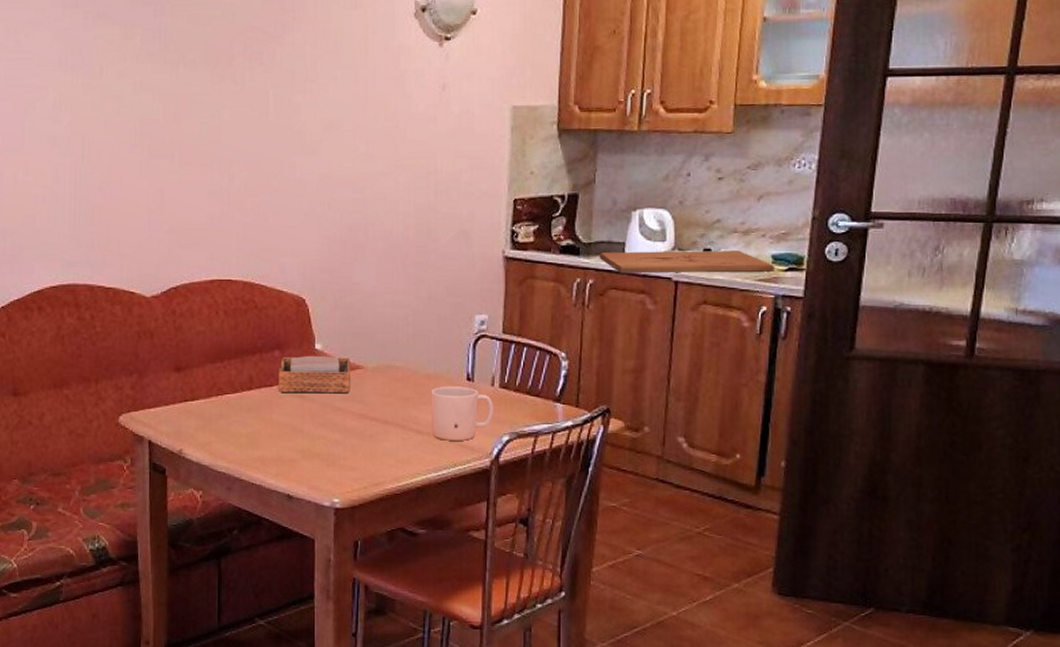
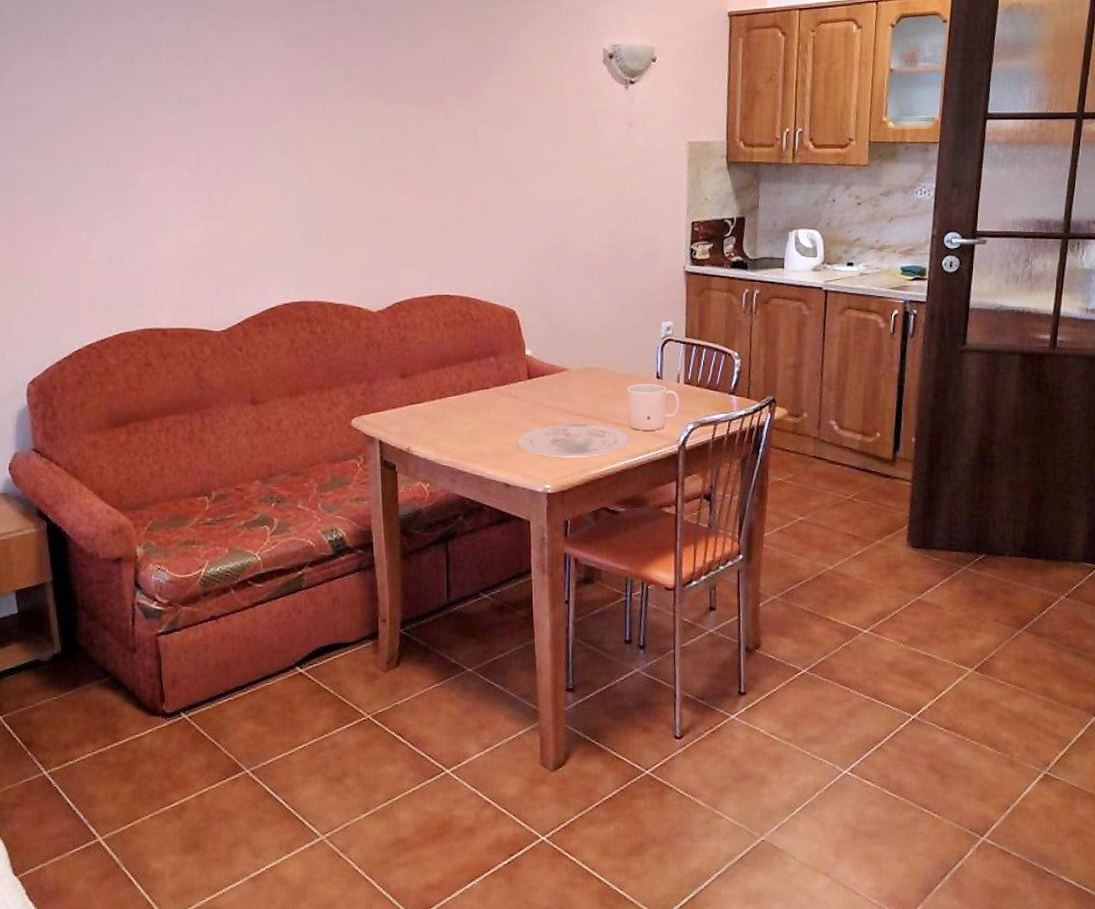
napkin holder: present [278,355,352,394] -> none [493,360,558,394]
plate: none [303,429,433,469] -> present [517,424,630,458]
cutting board: present [599,250,774,274] -> none [763,264,903,285]

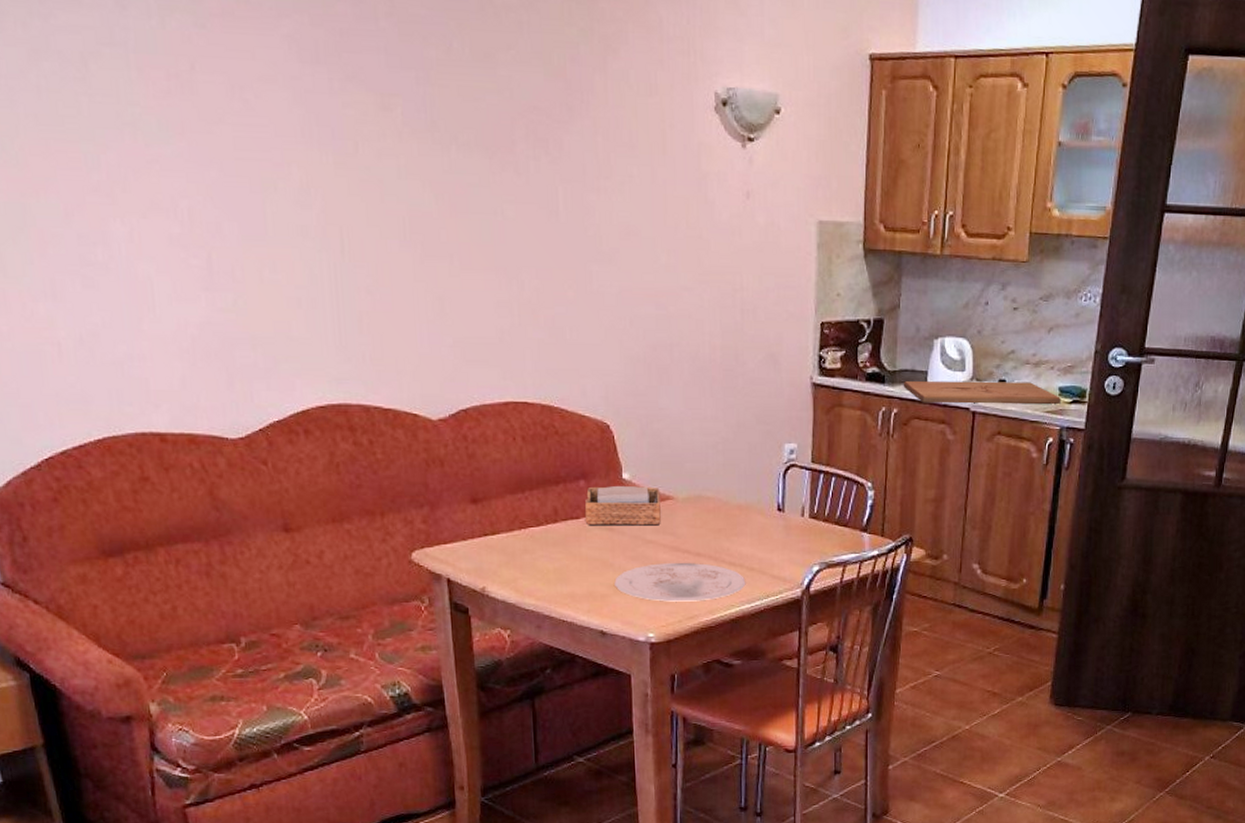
napkin holder: none [493,360,558,394] -> present [584,485,661,526]
mug: present [626,383,680,431] -> none [742,516,804,572]
cutting board: none [763,264,903,285] -> present [903,380,1061,404]

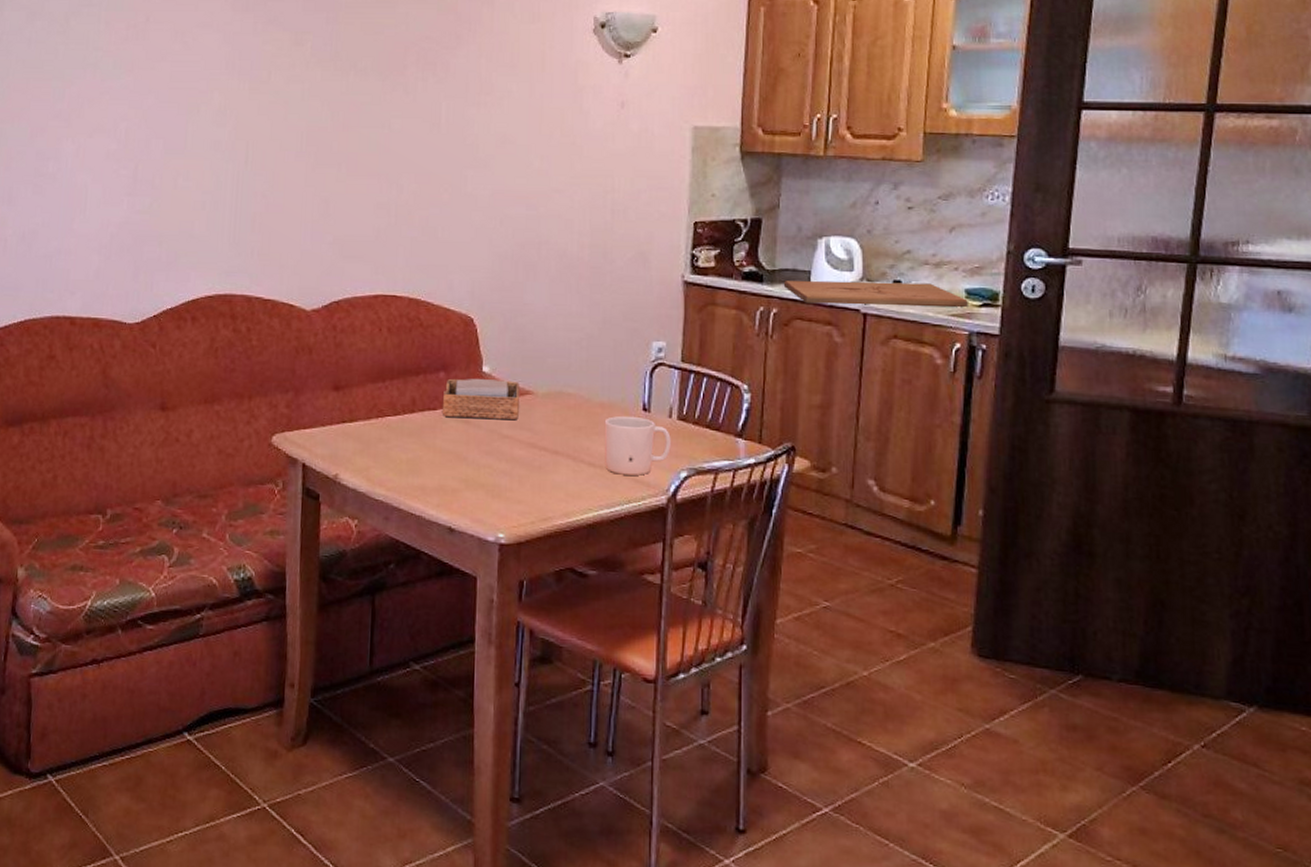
plate: present [614,562,746,602] -> none [467,459,606,503]
mug: none [742,516,804,572] -> present [604,415,671,476]

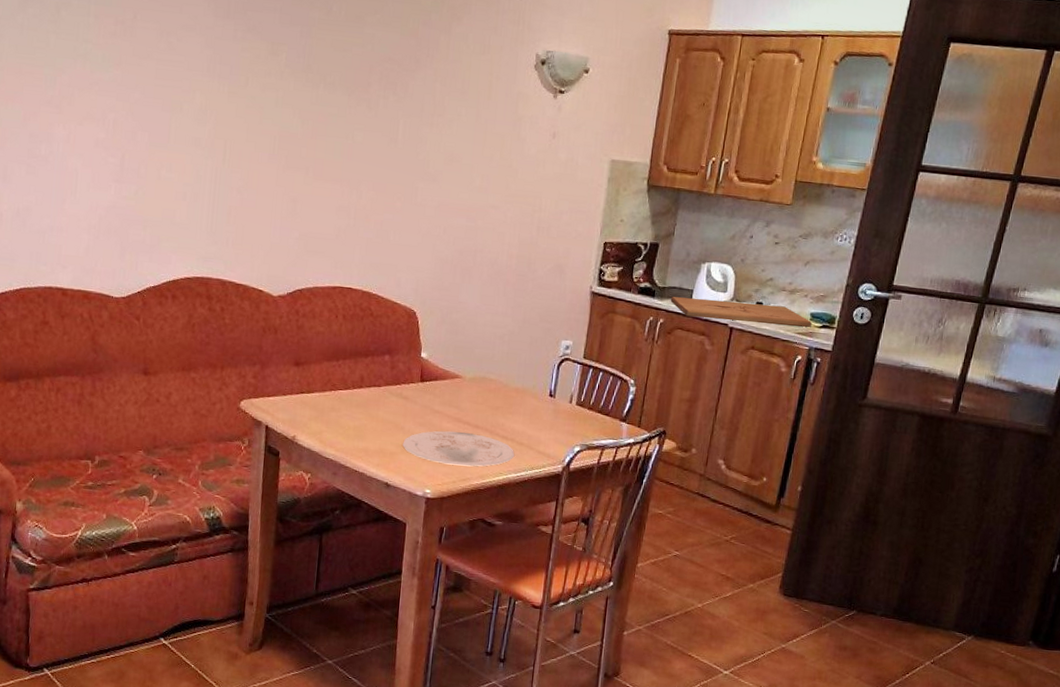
napkin holder: present [442,378,521,421] -> none [385,361,452,399]
plate: none [467,459,606,503] -> present [403,430,515,467]
mug: present [604,415,671,476] -> none [515,399,570,448]

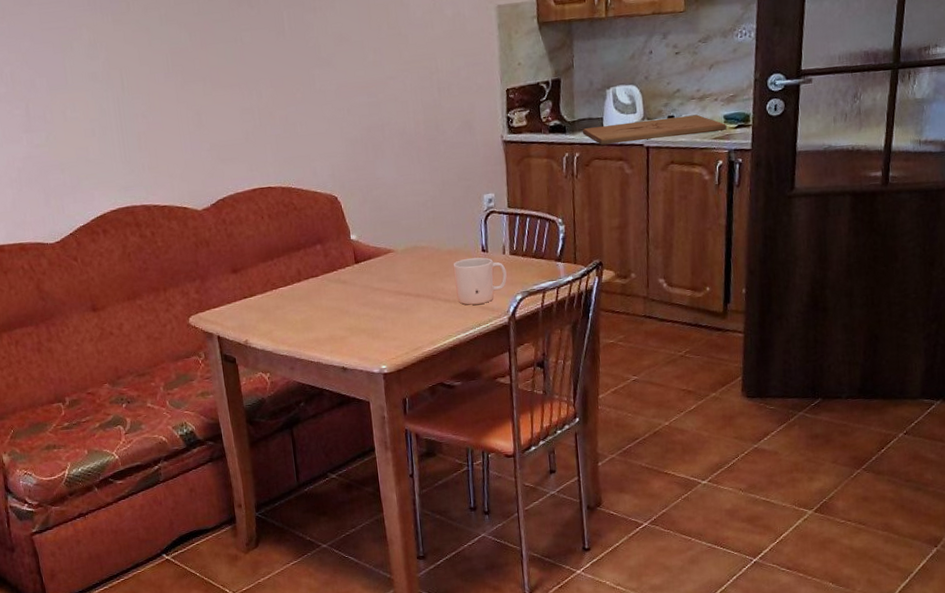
plate: present [403,430,515,467] -> none [350,302,460,338]
mug: none [515,399,570,448] -> present [453,257,507,305]

